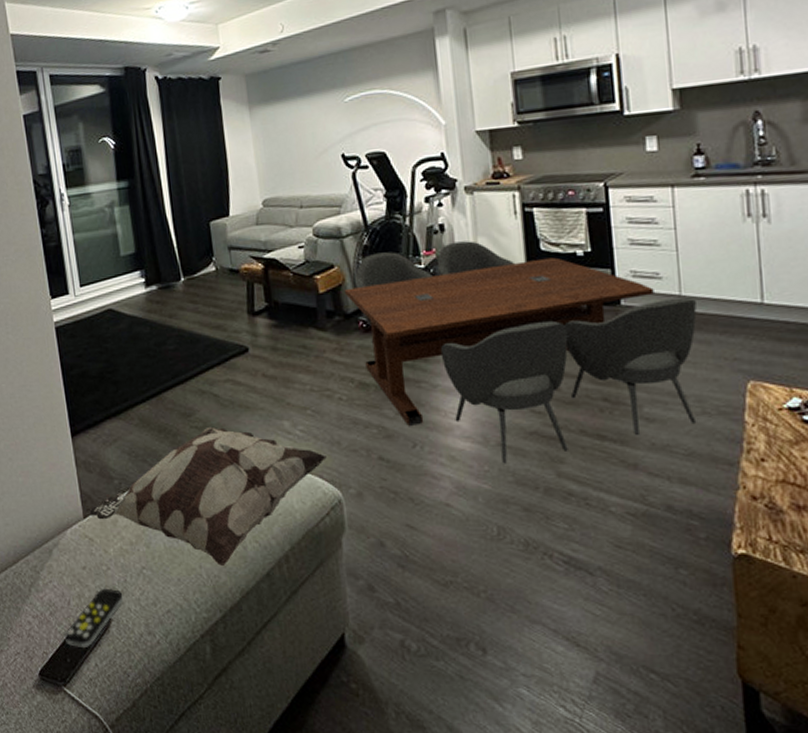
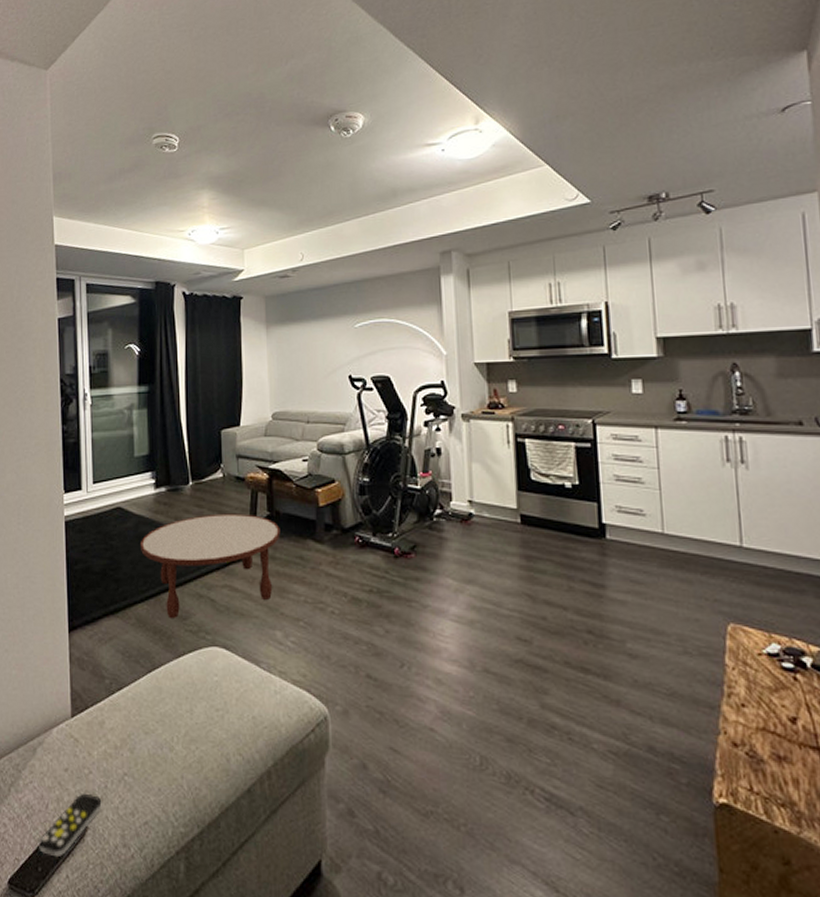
decorative pillow: present [89,426,327,567] -> none [78,631,316,779]
coffee table: none [135,306,281,416] -> present [140,513,280,618]
dining table: present [344,241,697,464] -> none [343,466,679,691]

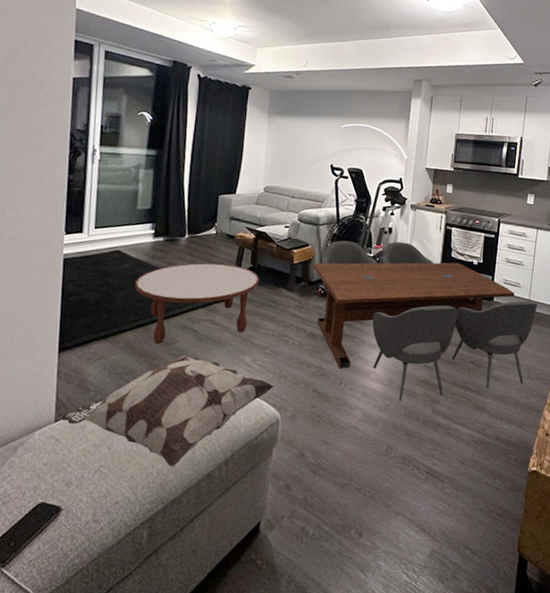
remote control: present [39,794,102,857] -> none [13,483,78,533]
decorative pillow: none [78,631,316,779] -> present [61,355,274,468]
dining table: none [343,466,679,691] -> present [312,240,537,401]

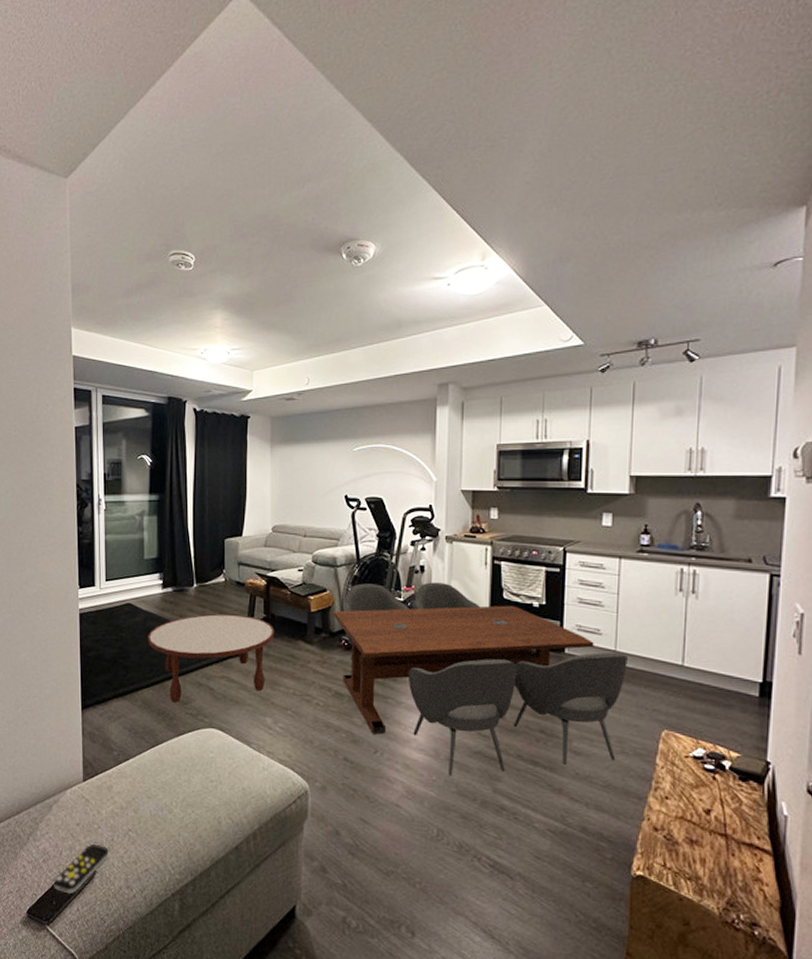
remote control: none [13,483,78,533] -> present [54,844,109,894]
decorative pillow: present [61,355,274,468] -> none [89,715,300,837]

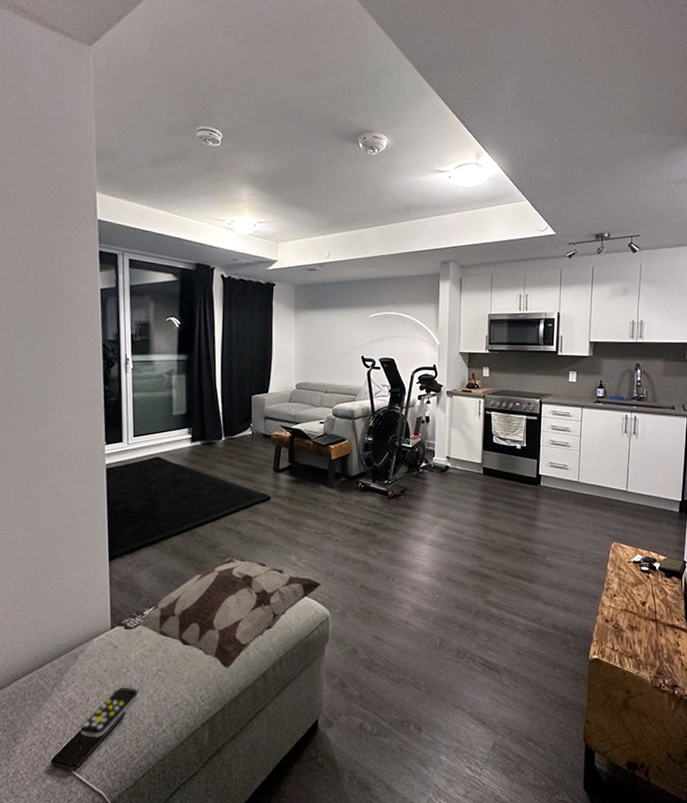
decorative pillow: none [89,715,300,837] -> present [117,557,321,669]
coffee table: present [147,613,275,702] -> none [176,464,299,547]
dining table: present [332,582,628,776] -> none [350,430,587,593]

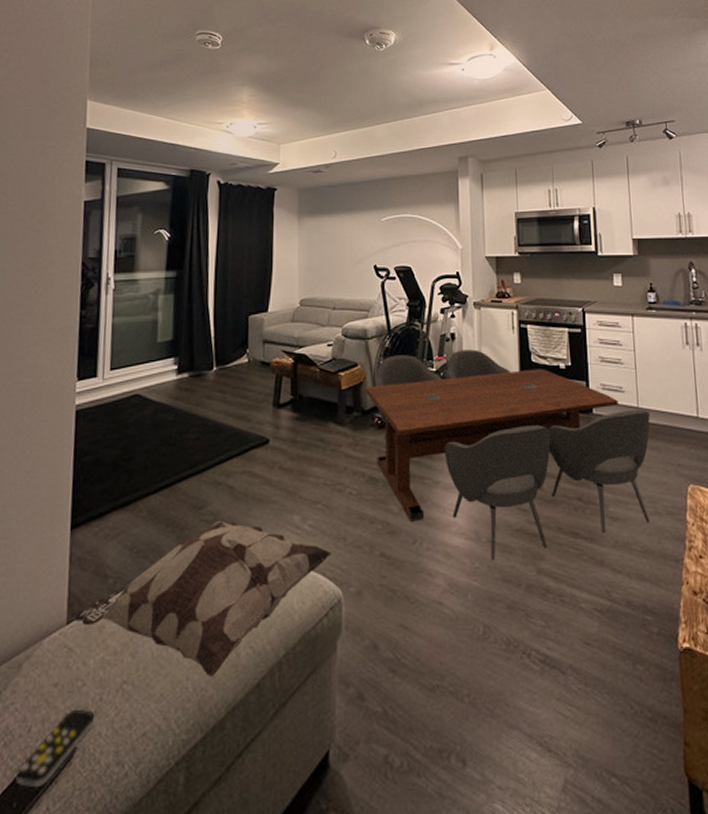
dining table: none [350,430,587,593] -> present [364,349,650,561]

